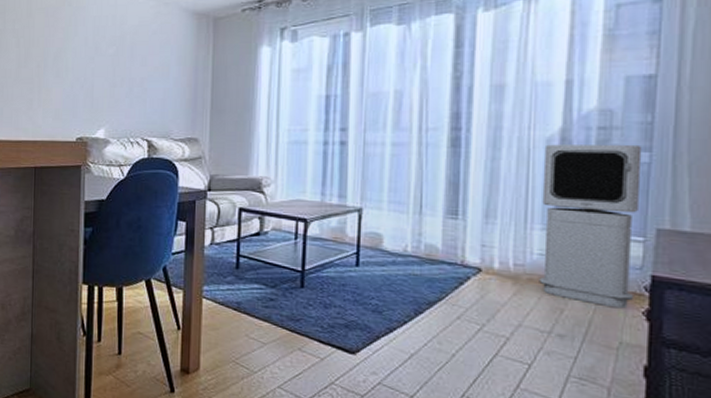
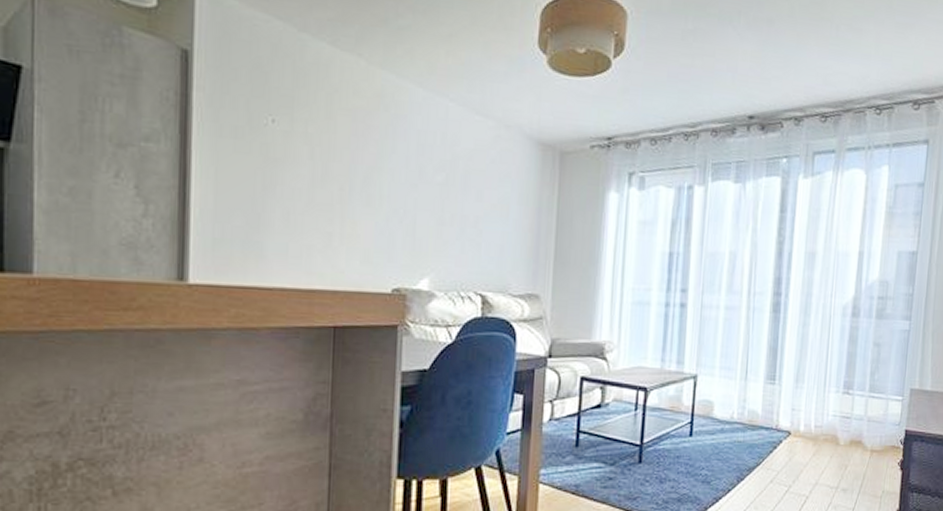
air purifier: present [539,144,642,309] -> none [832,311,905,461]

